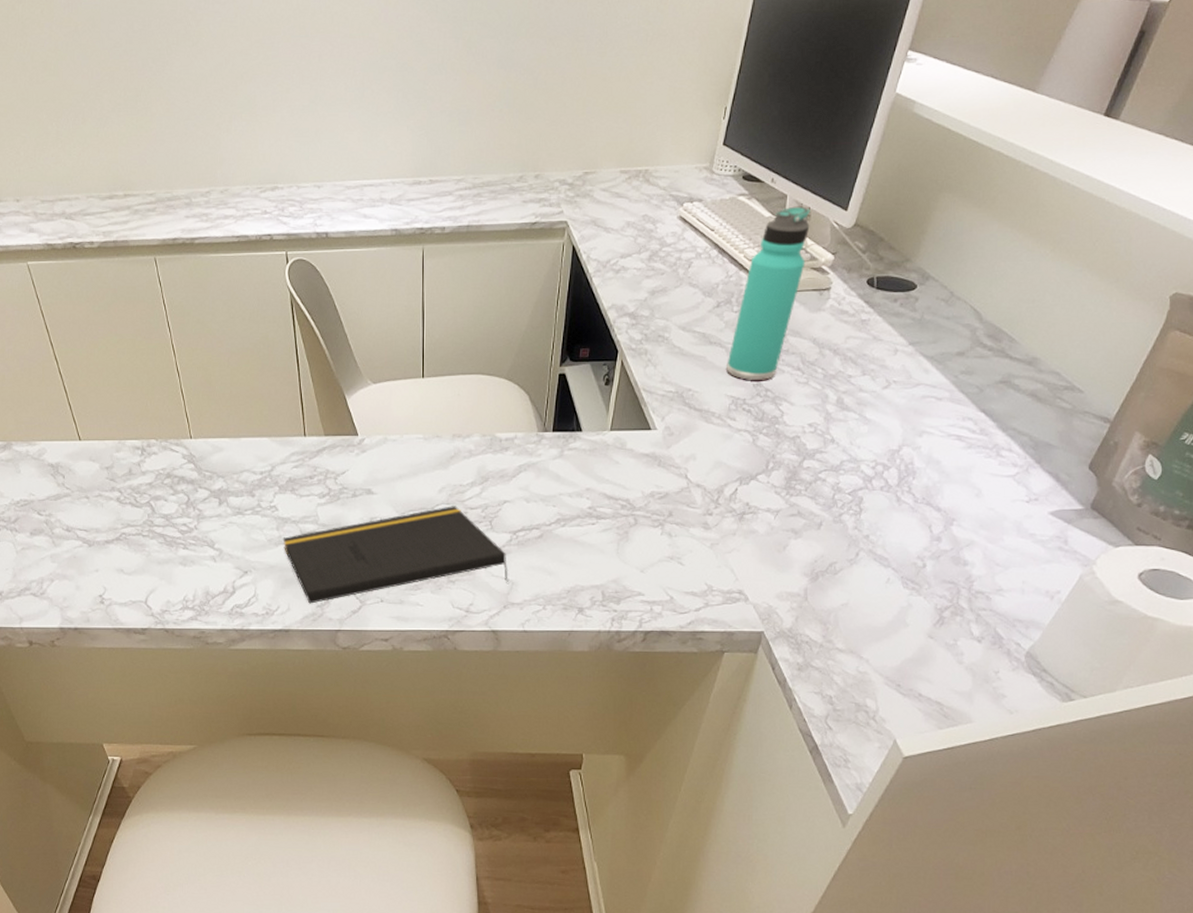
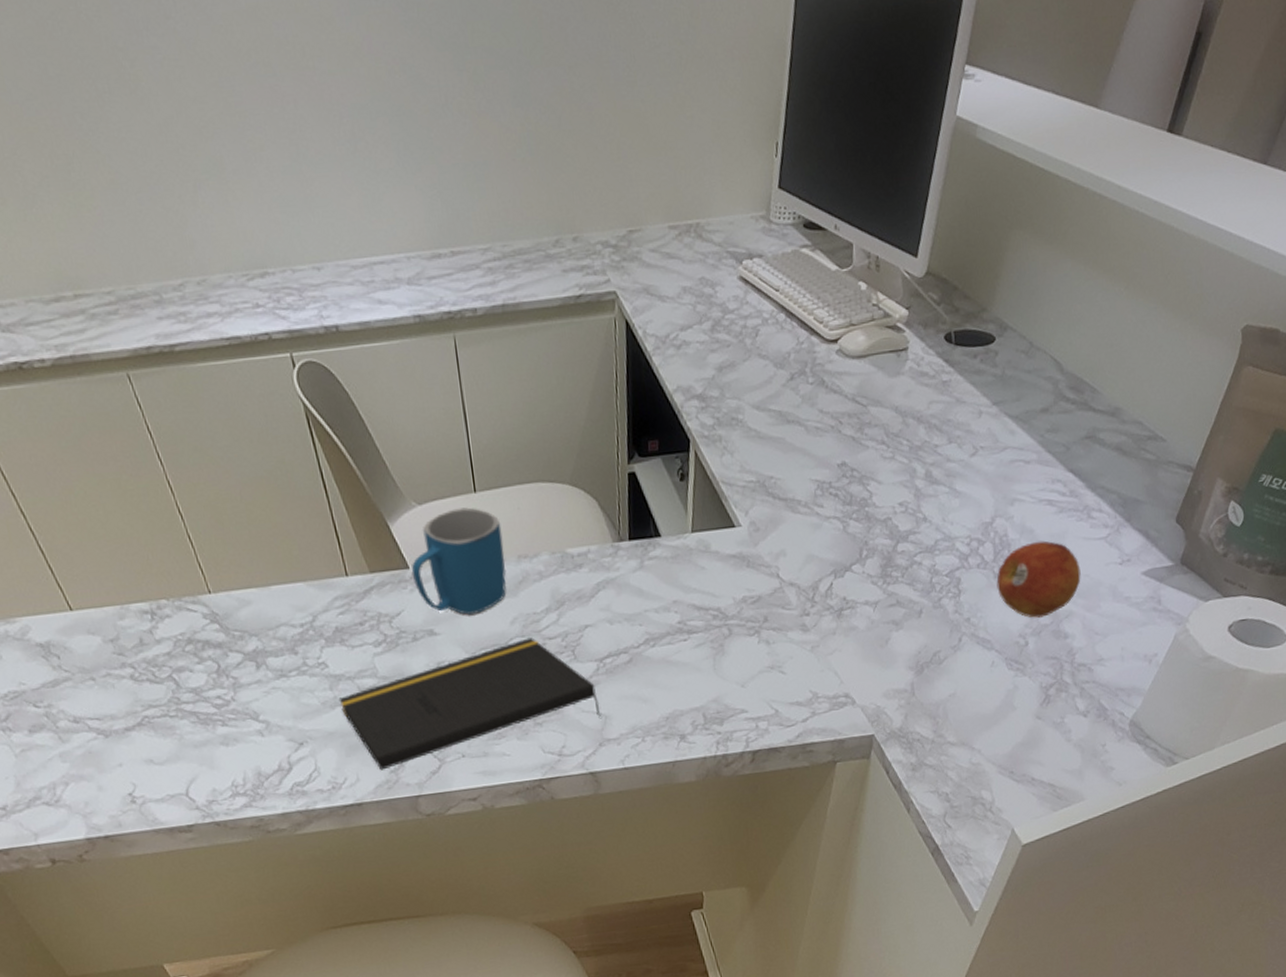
mug: none [359,389,442,480] -> present [411,507,507,615]
thermos bottle: present [726,206,810,380] -> none [807,255,880,460]
fruit: none [899,472,986,543] -> present [996,540,1081,618]

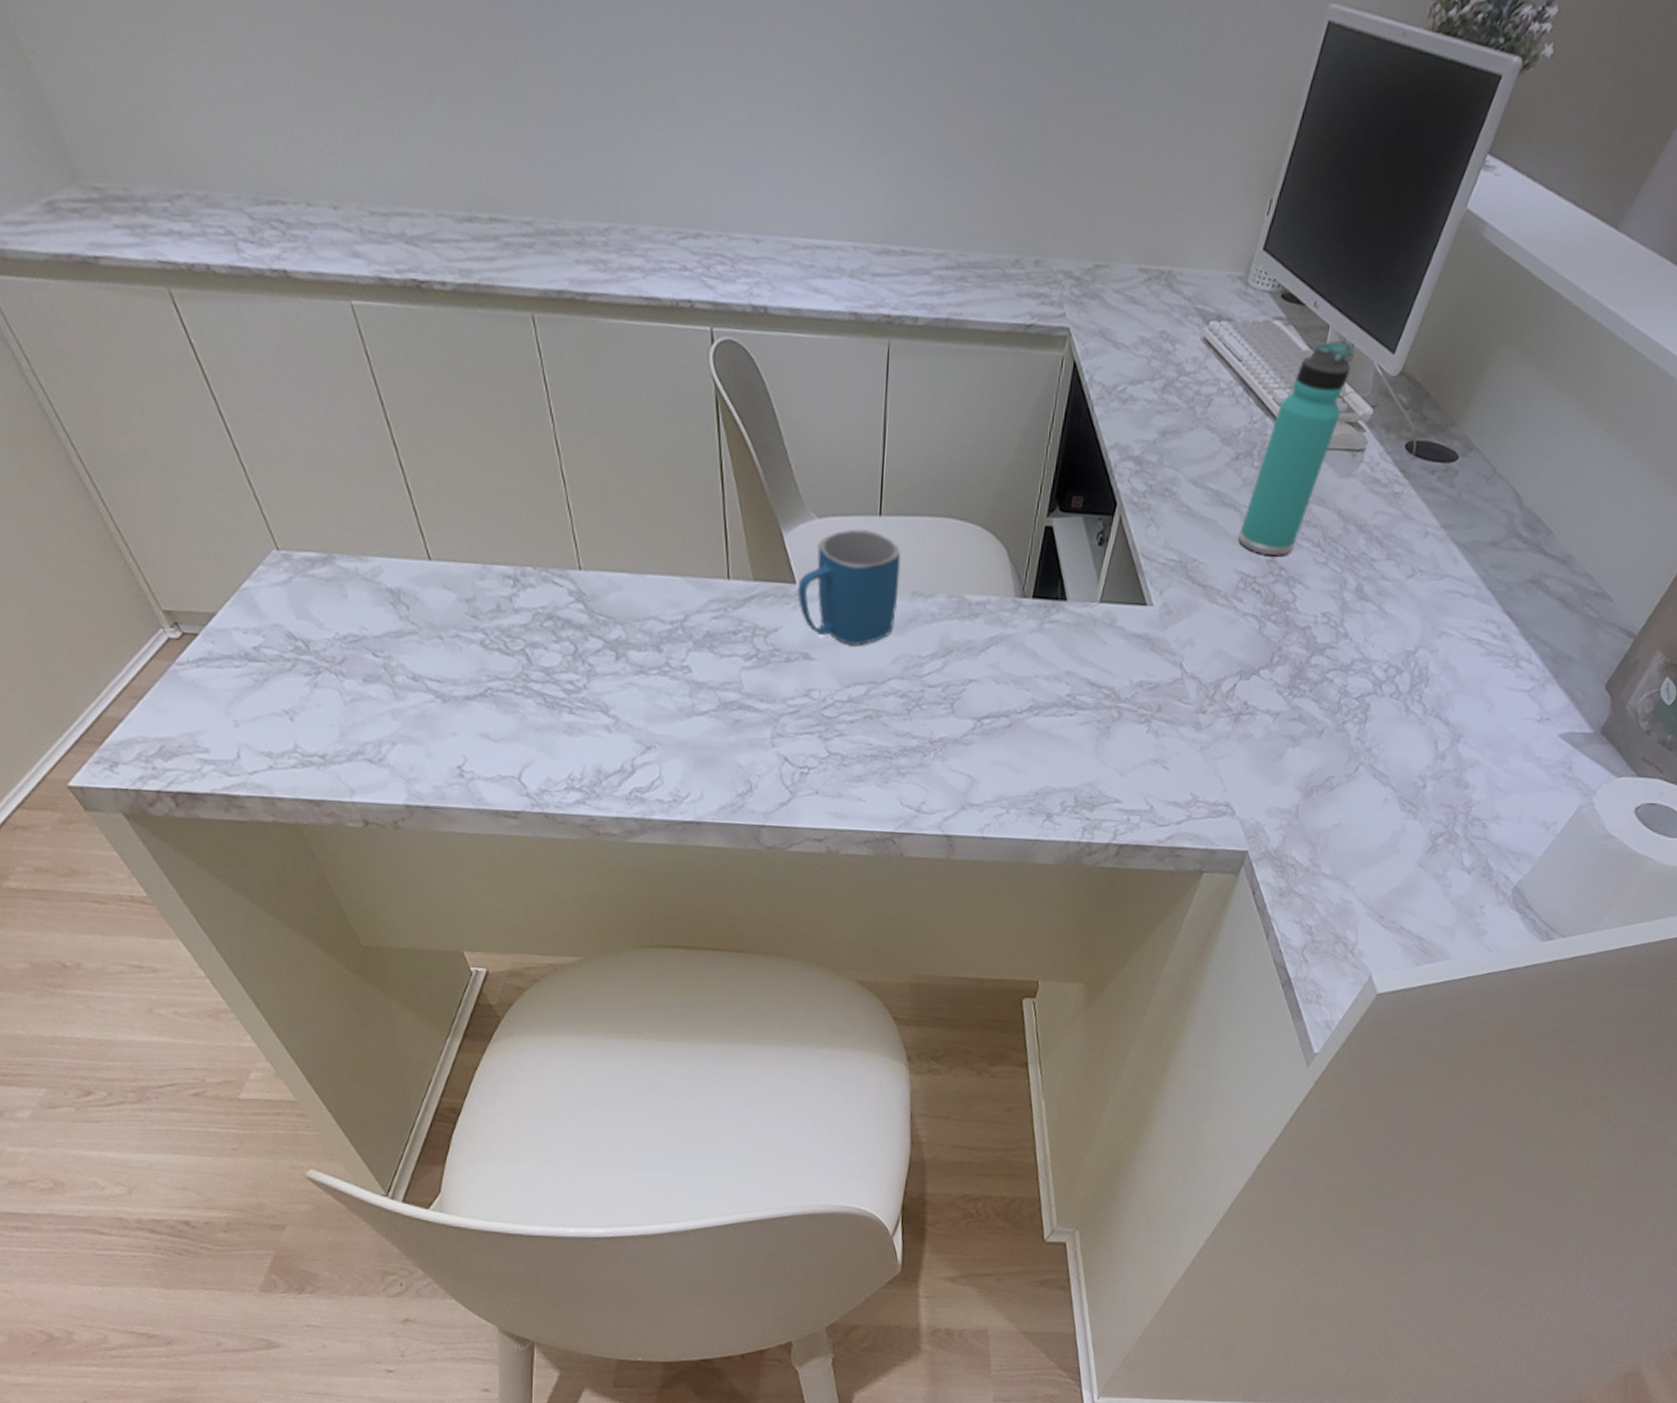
notepad: present [338,637,601,770] -> none [696,681,968,792]
thermos bottle: none [807,255,880,460] -> present [1238,340,1354,556]
fruit: present [996,540,1081,618] -> none [1405,680,1497,762]

